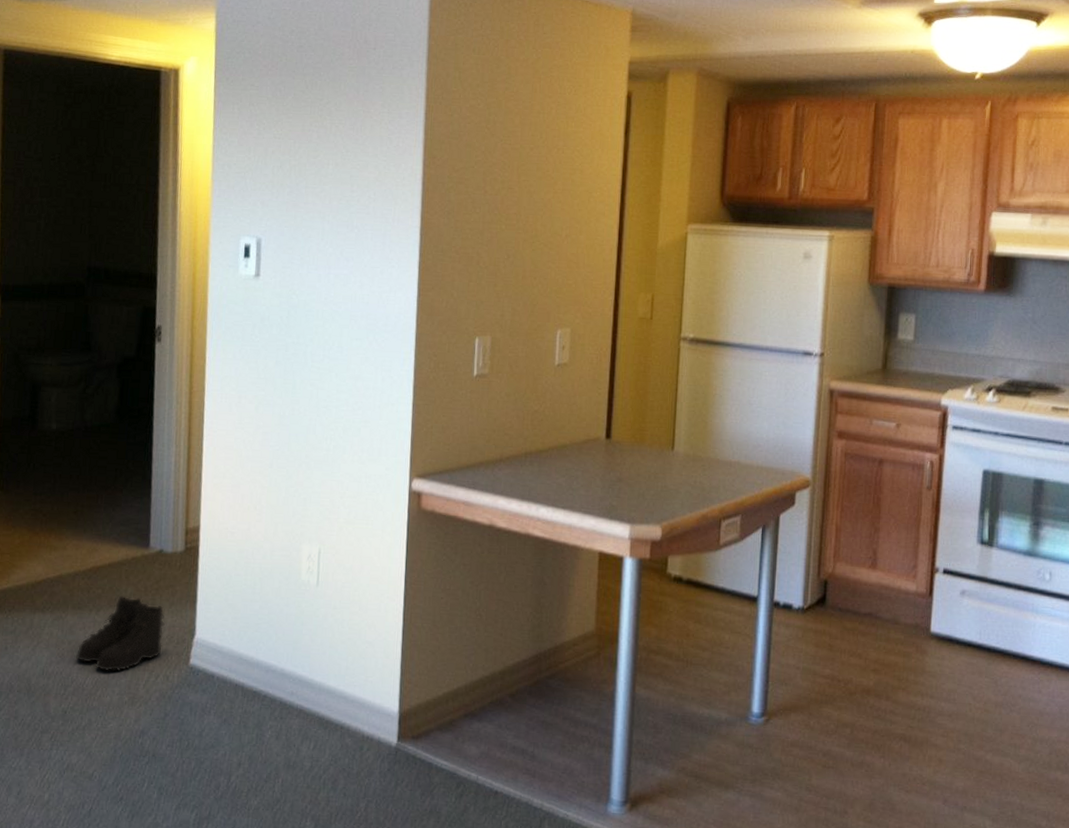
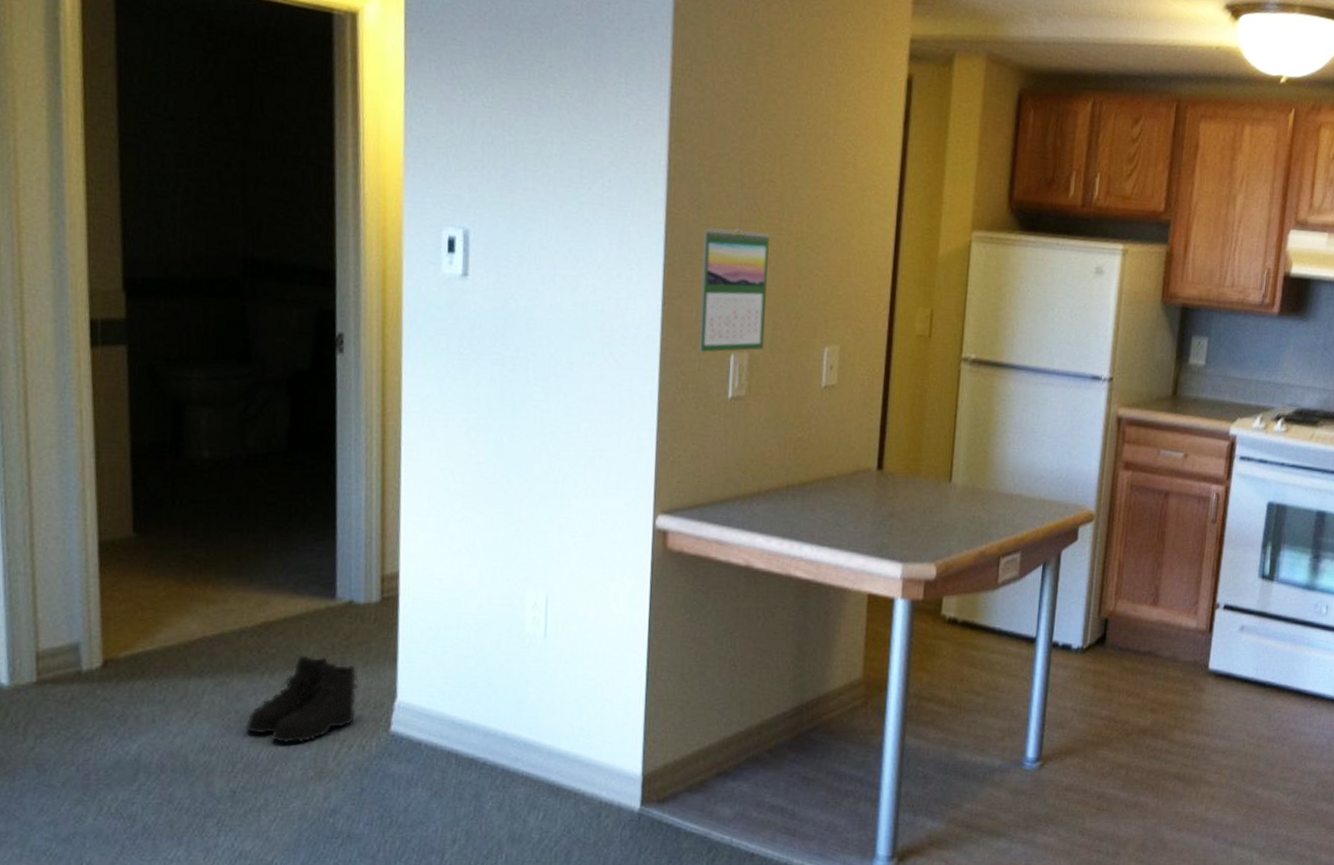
calendar: none [448,229,509,336] -> present [699,228,770,352]

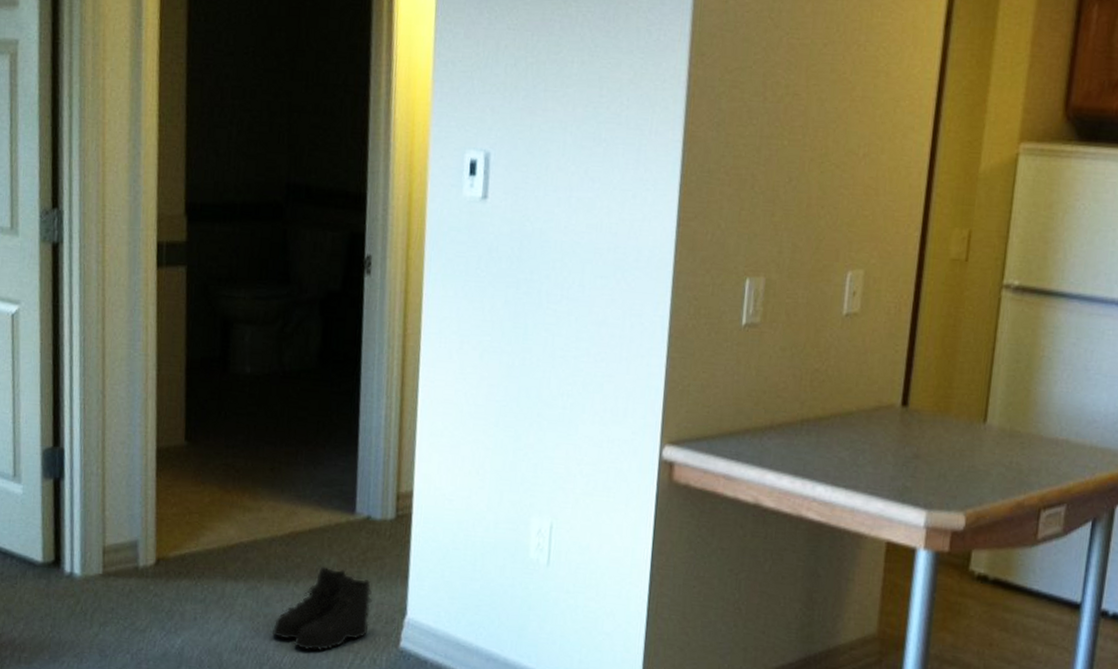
calendar: present [699,228,770,352] -> none [713,145,793,276]

